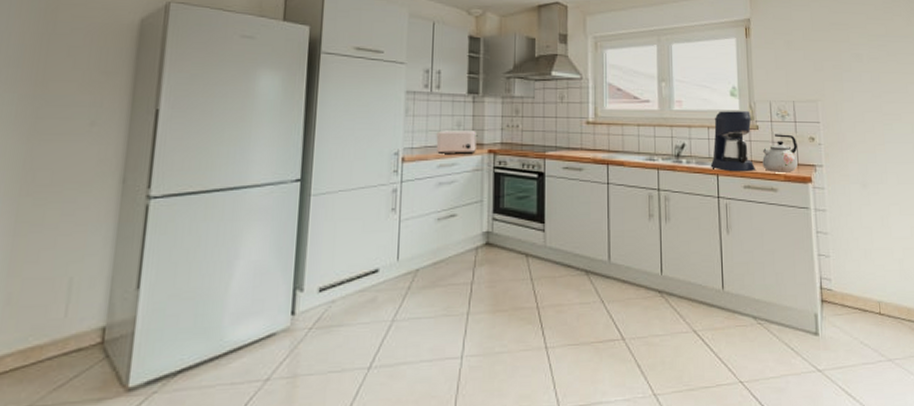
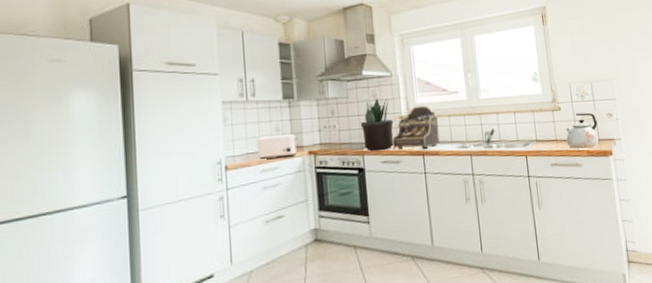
planter: none [544,100,579,155] -> present [360,98,394,151]
spice rack: none [577,112,626,158] -> present [392,105,440,150]
coffee maker: present [710,111,755,172] -> none [519,94,561,152]

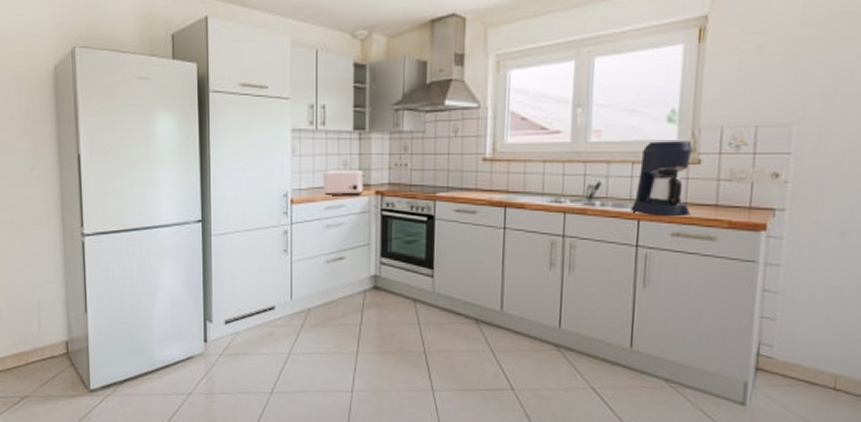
planter: present [360,98,394,151] -> none [435,134,475,196]
spice rack: present [392,105,440,150] -> none [470,147,529,199]
coffee maker: none [519,94,561,152] -> present [630,141,693,217]
kettle: present [565,112,599,150] -> none [700,169,754,219]

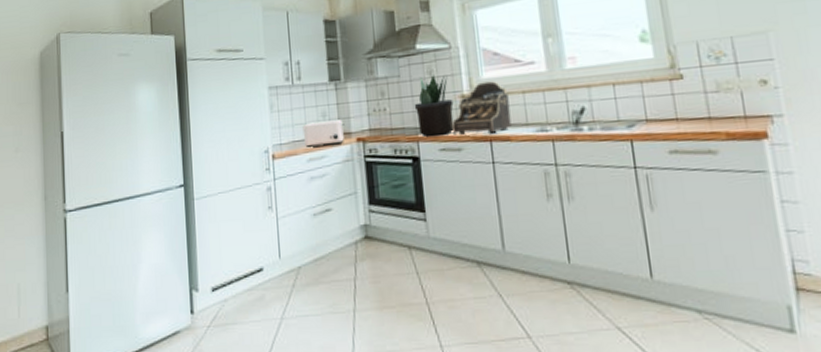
planter: none [435,134,475,196] -> present [414,75,455,136]
spice rack: none [470,147,529,199] -> present [452,81,512,135]
coffee maker: present [630,141,693,217] -> none [620,58,683,136]

